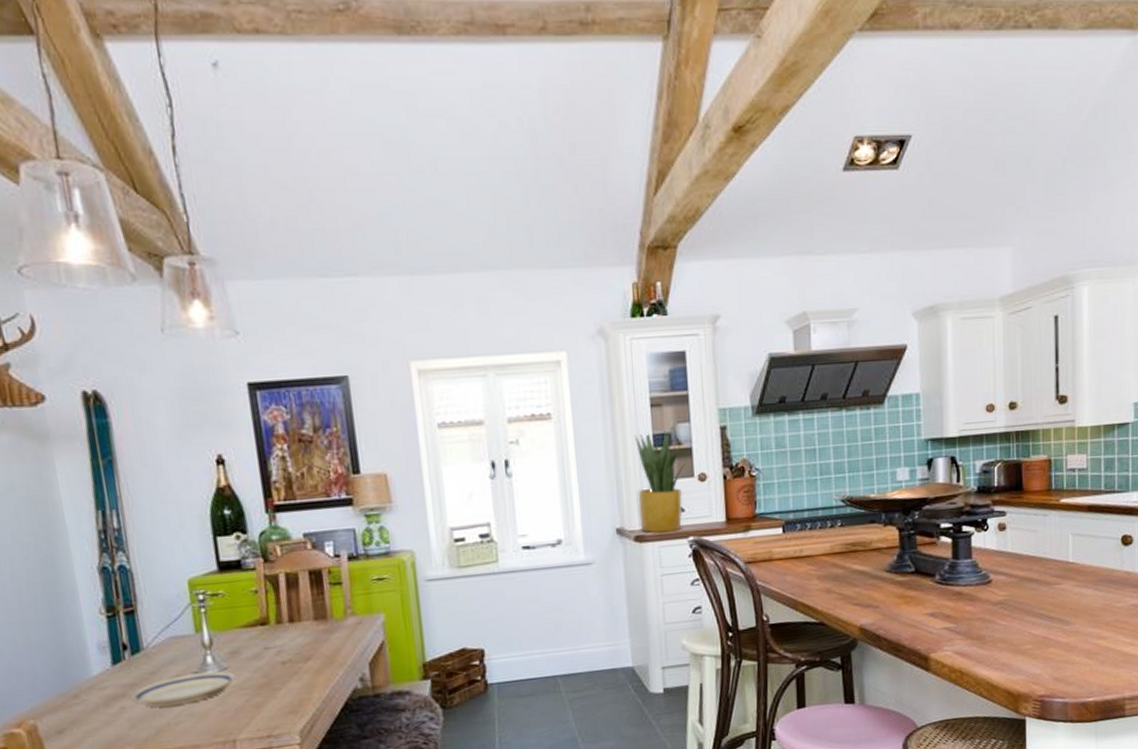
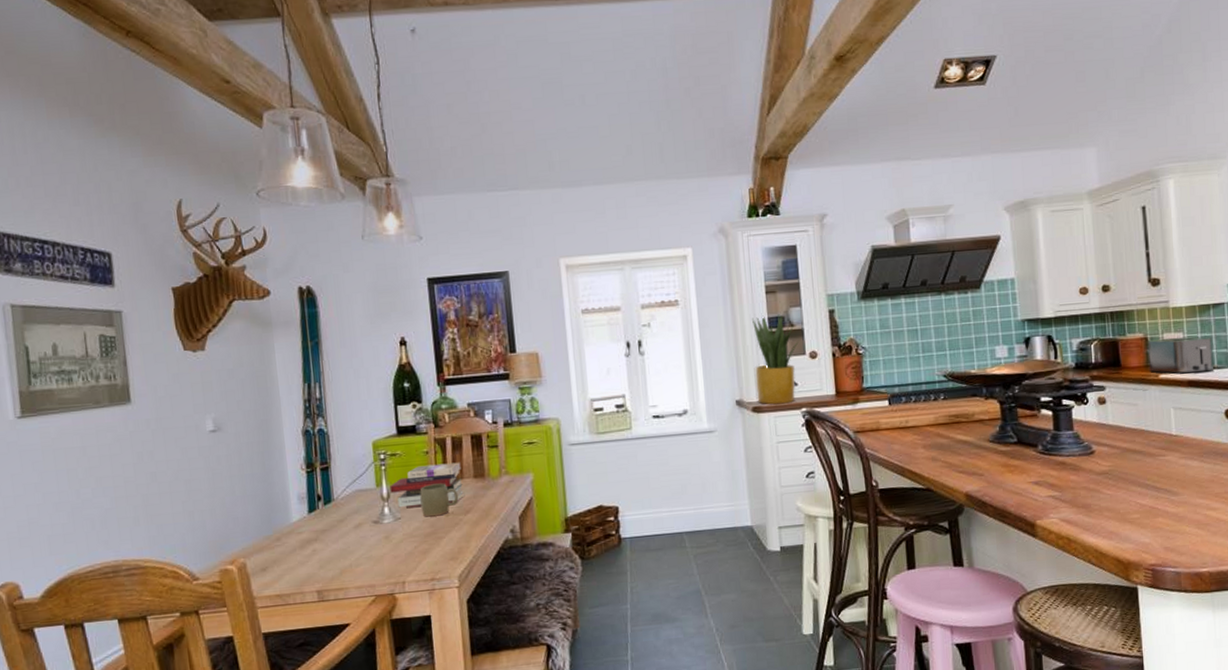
plate: present [130,671,236,707] -> none [321,520,407,551]
books: none [212,602,305,656] -> present [390,462,465,508]
mug: none [249,627,297,666] -> present [420,483,459,517]
toaster: none [1051,459,1115,499] -> present [1148,337,1214,374]

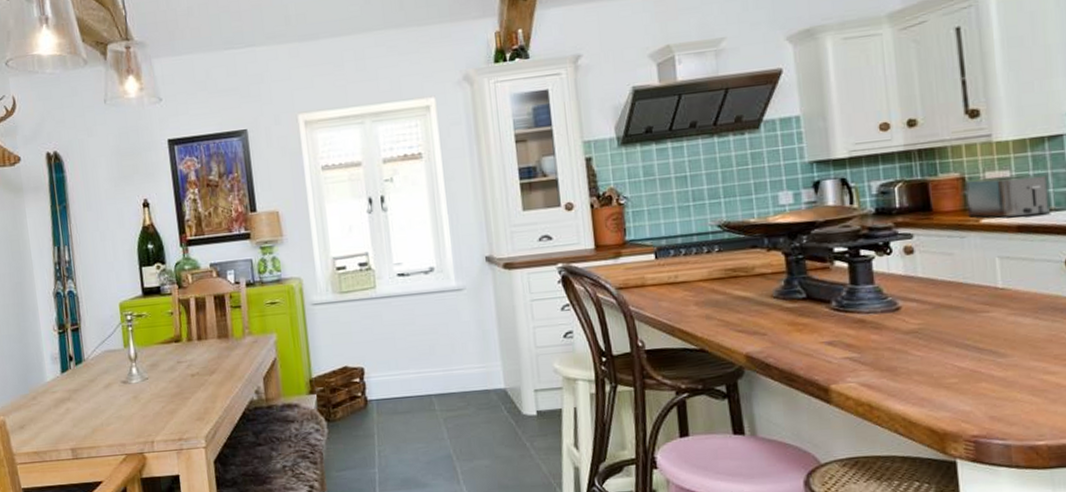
books: present [390,462,465,508] -> none [137,322,210,368]
mug: present [420,483,459,517] -> none [166,344,204,378]
planter: present [752,314,801,405] -> none [501,164,555,261]

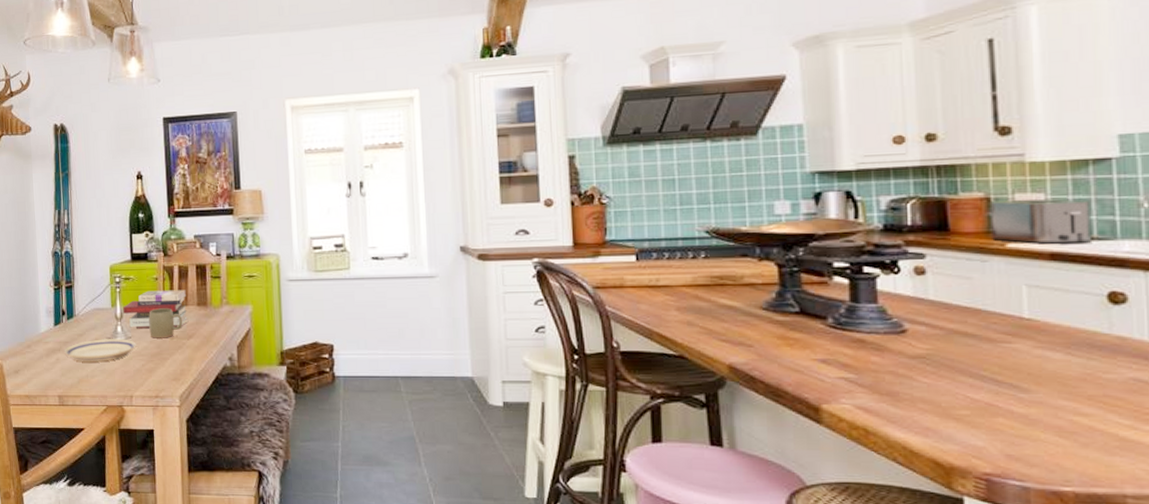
plate: none [74,380,155,410] -> present [64,339,136,361]
books: none [137,322,210,368] -> present [123,290,189,328]
mug: none [166,344,204,378] -> present [148,308,183,338]

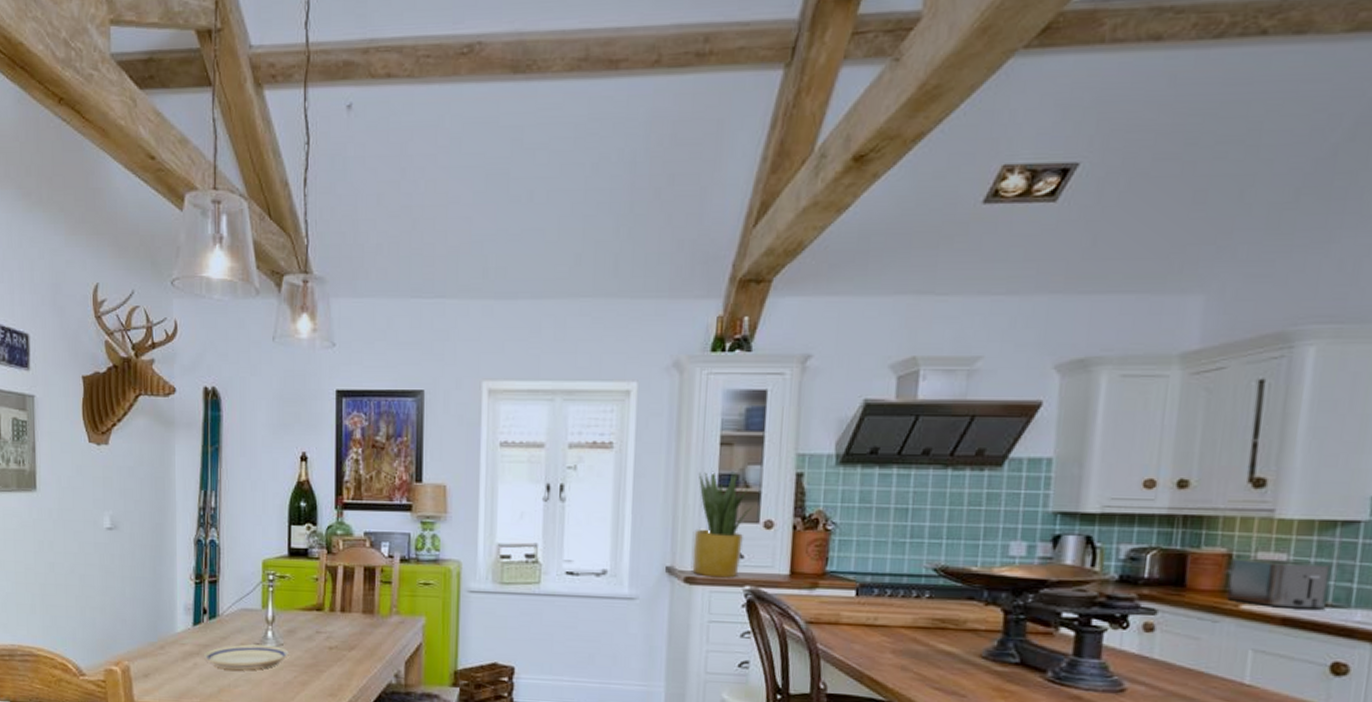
books: present [123,290,189,328] -> none [275,592,351,637]
mug: present [148,308,183,338] -> none [305,613,345,648]
planter: none [481,159,535,253] -> present [692,471,756,578]

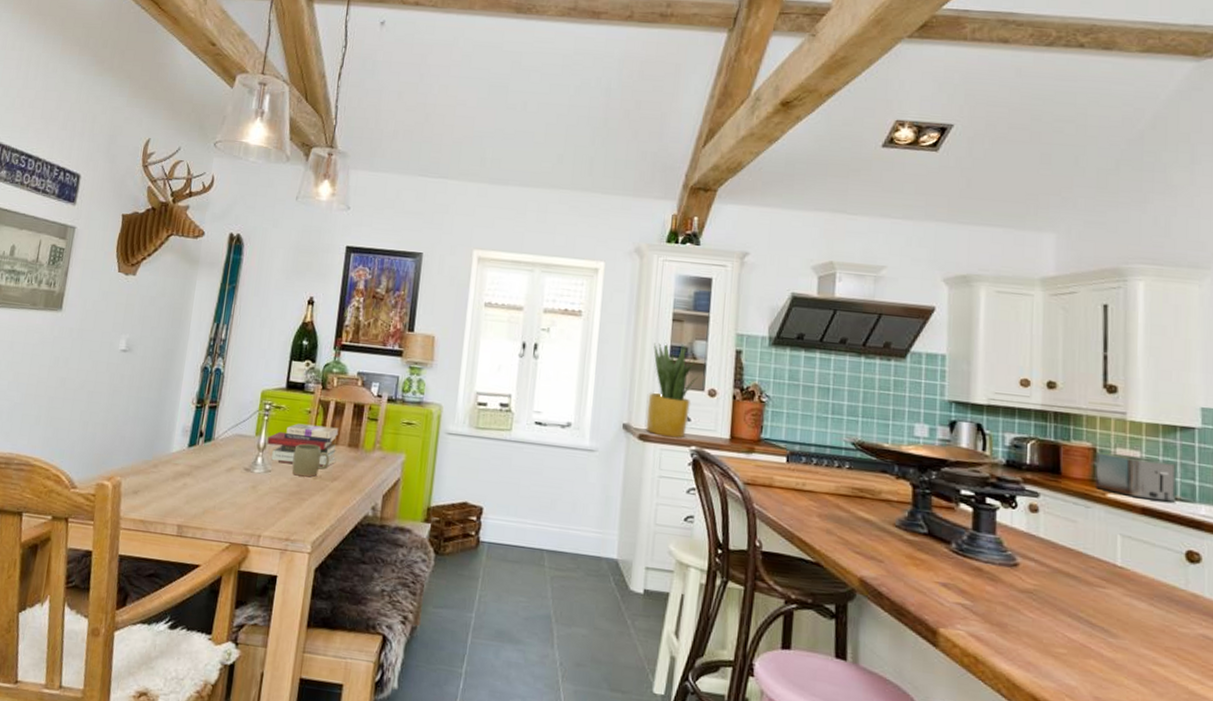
plate: present [203,644,289,670] -> none [193,468,275,494]
books: none [275,592,351,637] -> present [267,423,339,467]
mug: none [305,613,345,648] -> present [292,443,330,477]

